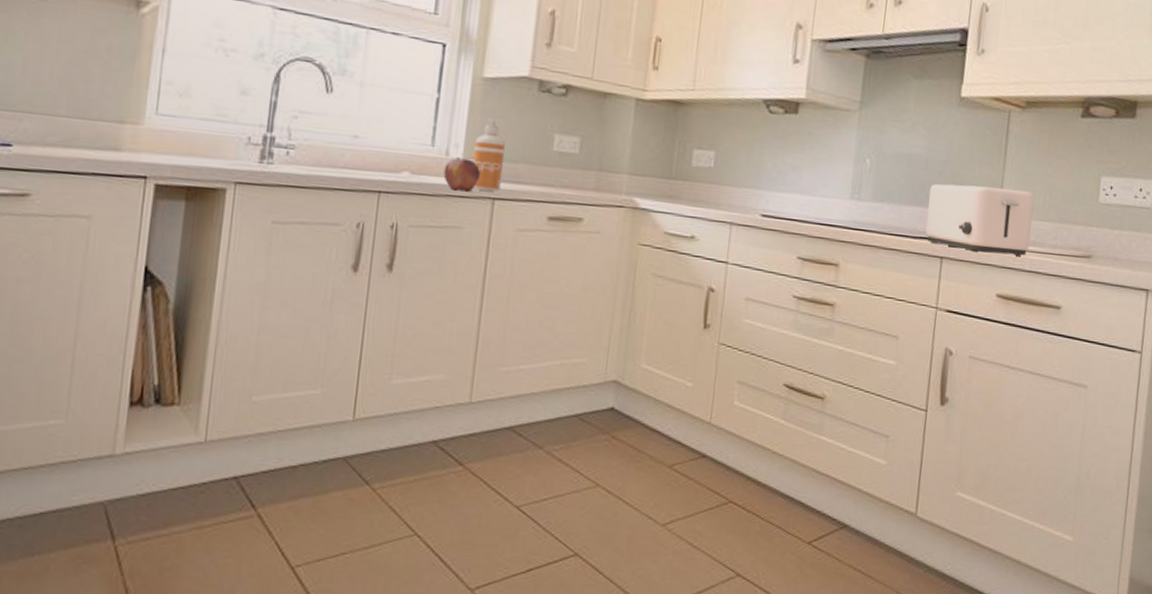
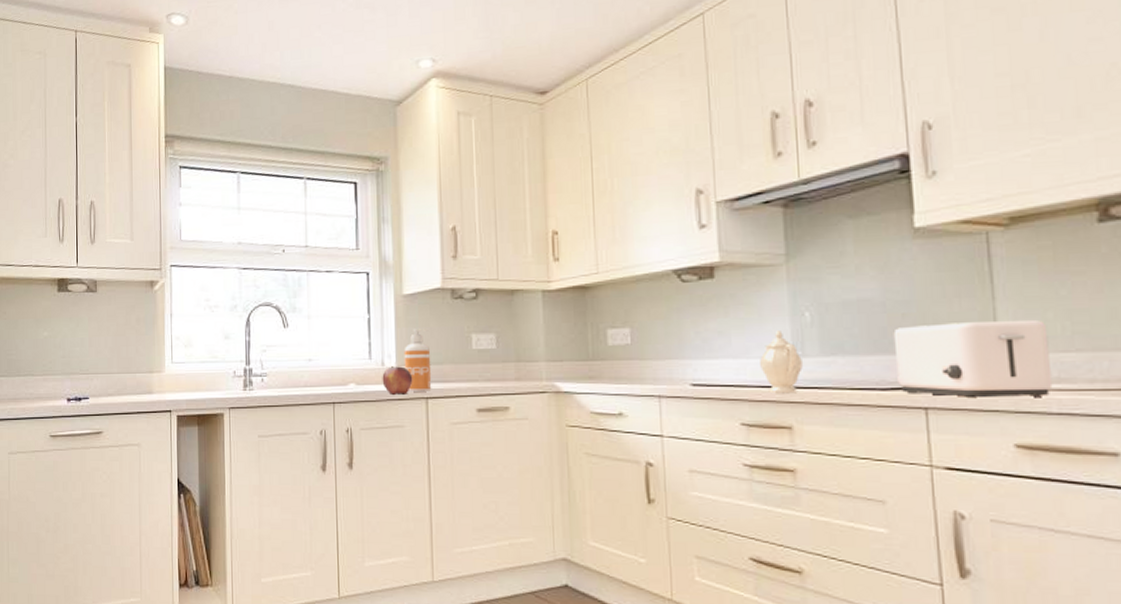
teapot: none [822,173,858,232] -> present [760,331,804,392]

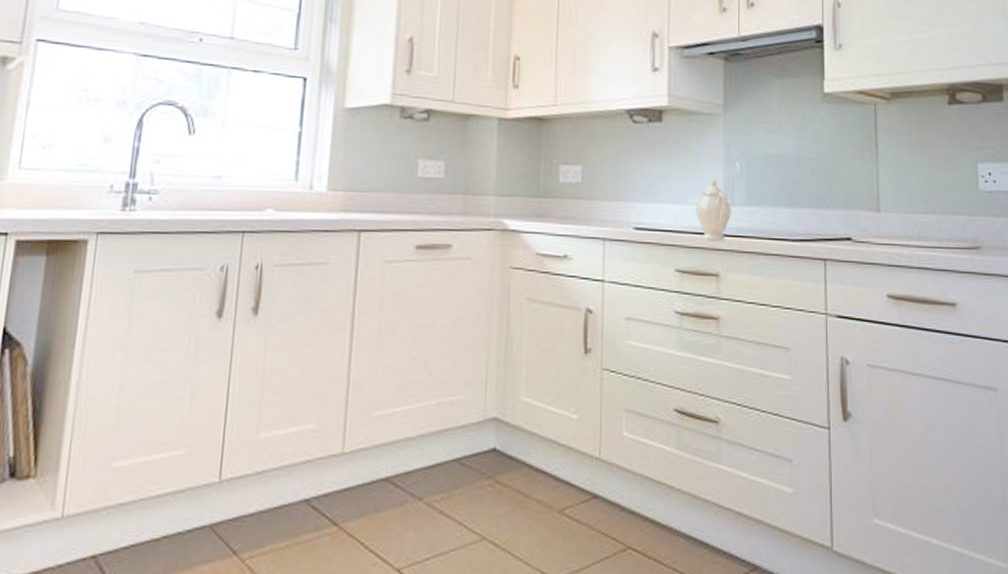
fruit: present [382,366,413,396] -> none [308,191,346,227]
soap dispenser: present [404,329,432,392] -> none [336,149,370,223]
toaster: present [893,321,1053,397] -> none [804,182,915,252]

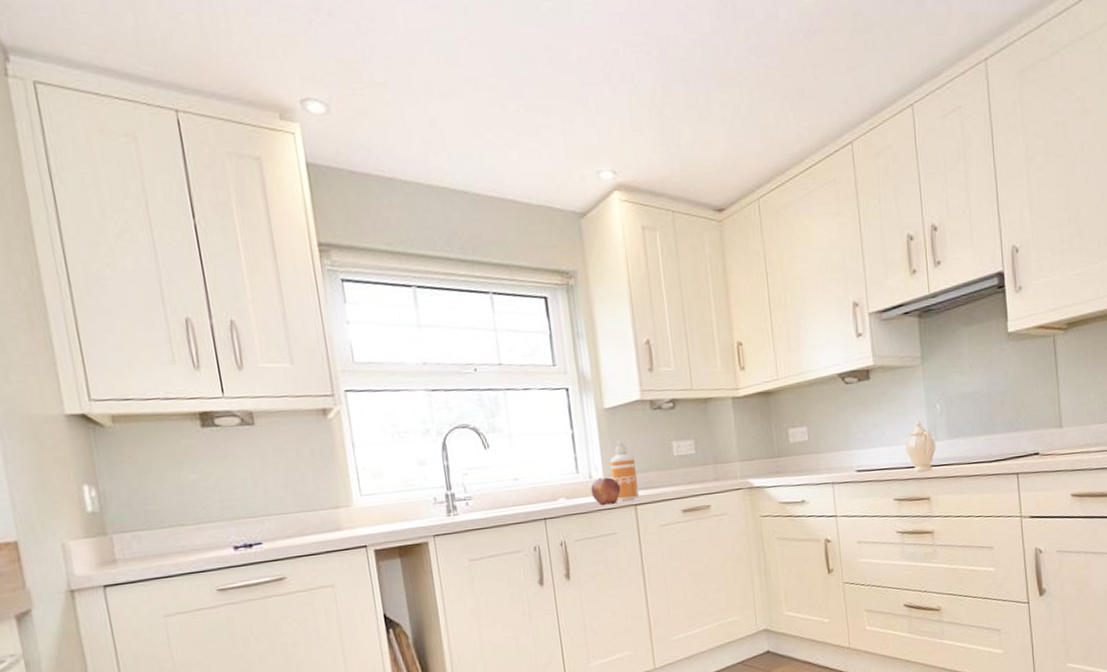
fruit: none [308,191,346,227] -> present [590,477,621,506]
soap dispenser: none [336,149,370,223] -> present [609,440,640,501]

